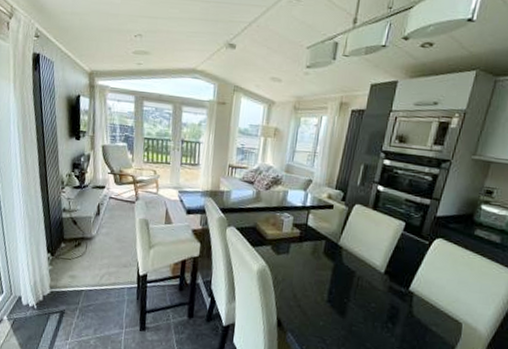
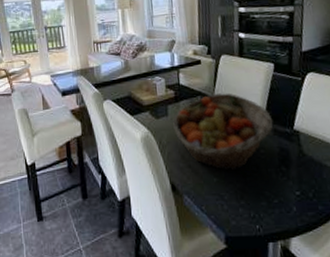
fruit basket: none [291,241,391,318] -> present [172,93,273,171]

